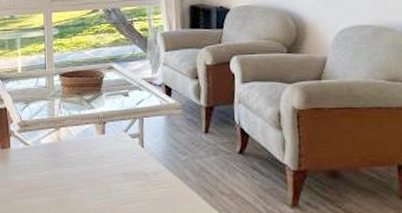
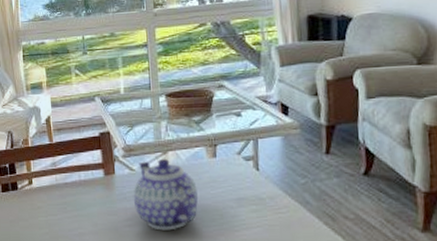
teapot: none [26,134,88,203] -> present [133,158,199,231]

